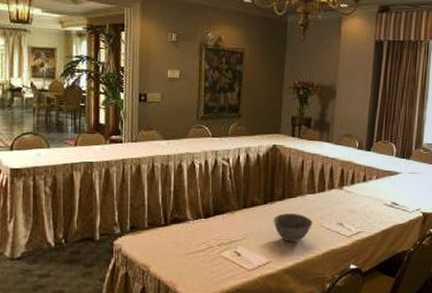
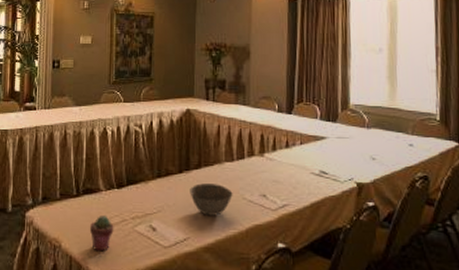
potted succulent: none [177,242,201,275] -> present [89,215,114,252]

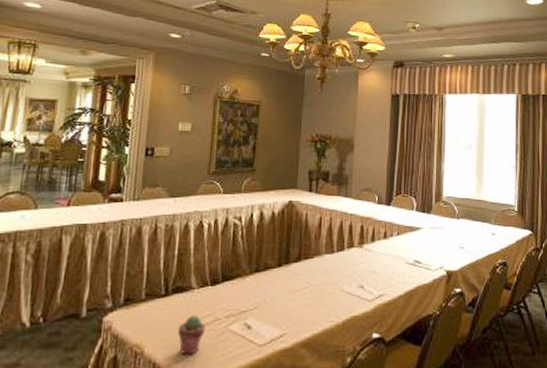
bowl: present [190,183,233,216] -> none [288,277,332,309]

